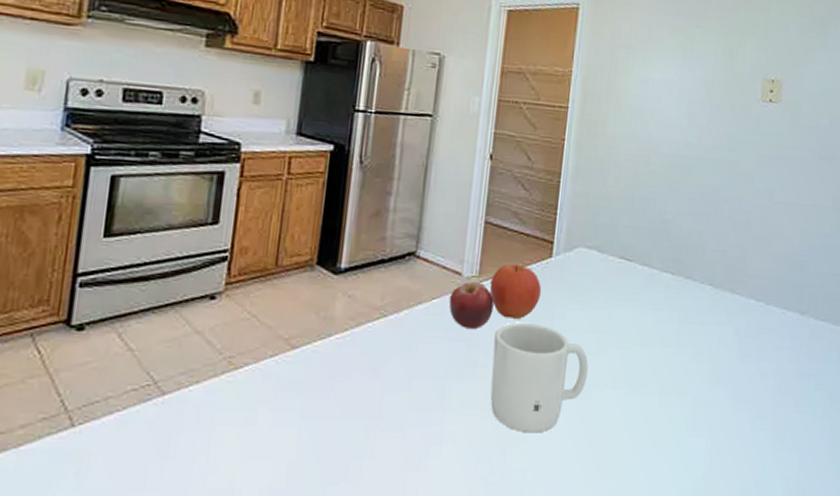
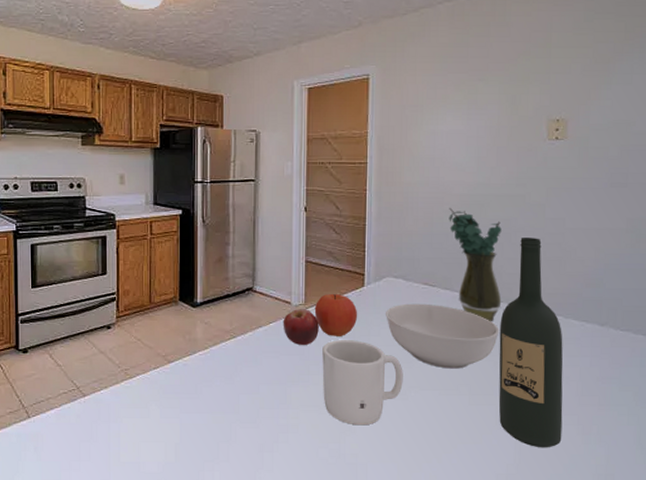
bowl: none [574,280,698,362] -> present [386,303,500,369]
vase: none [653,168,709,305] -> present [449,207,502,321]
wine bottle: none [690,209,763,458] -> present [498,238,563,448]

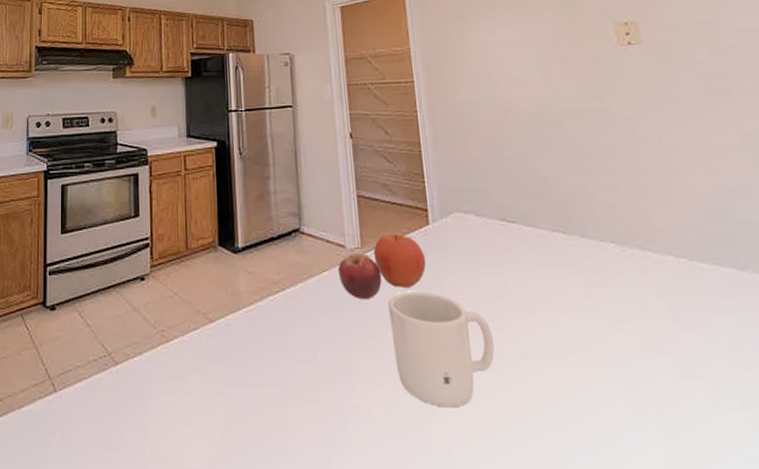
bowl: present [386,303,500,369] -> none [459,244,608,330]
vase: present [449,207,502,321] -> none [516,127,603,266]
wine bottle: present [498,238,563,448] -> none [605,159,725,446]

